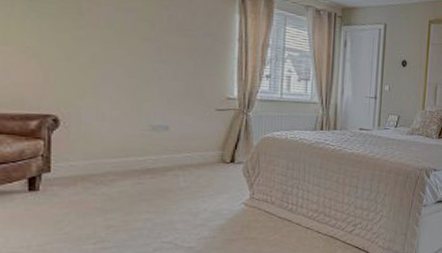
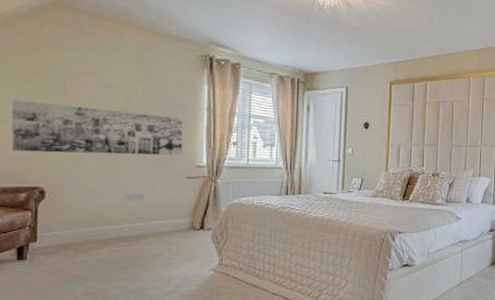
wall art: none [20,19,213,87] -> present [12,99,183,156]

